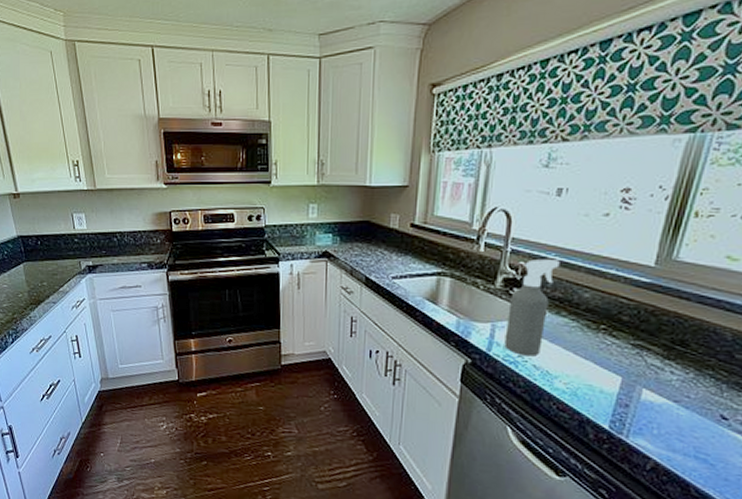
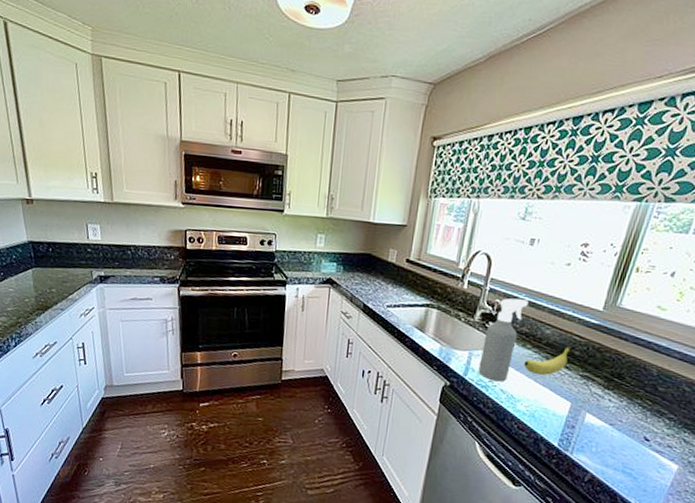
fruit: none [559,311,617,346] -> present [523,346,571,375]

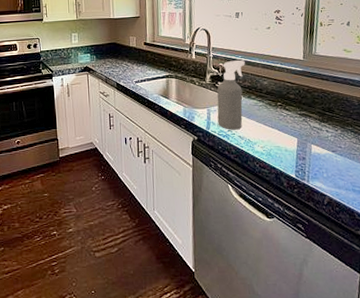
fruit: present [523,346,571,375] -> none [252,92,286,119]

